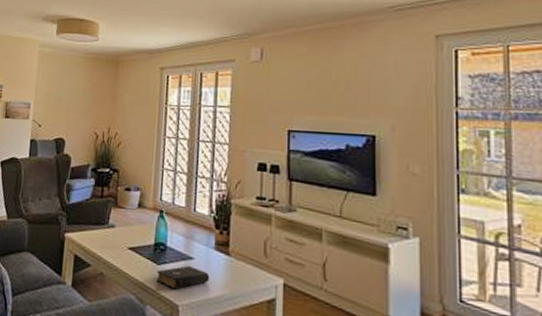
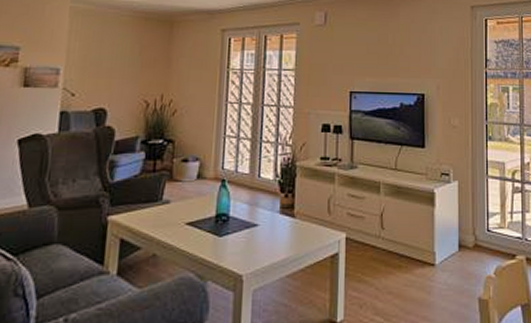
book: present [156,266,210,289] -> none [218,234,275,260]

